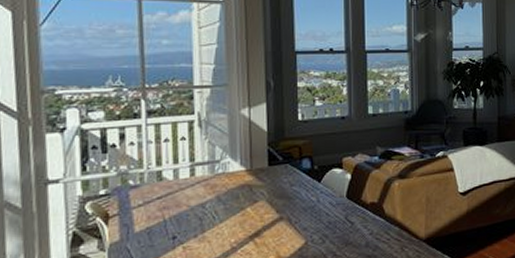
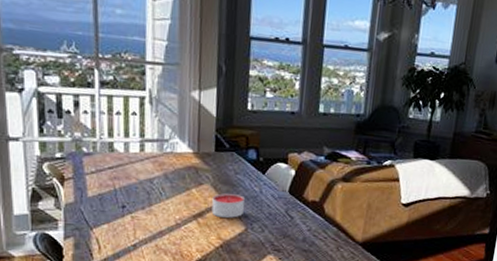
candle: none [268,206,302,234] -> present [211,192,245,218]

